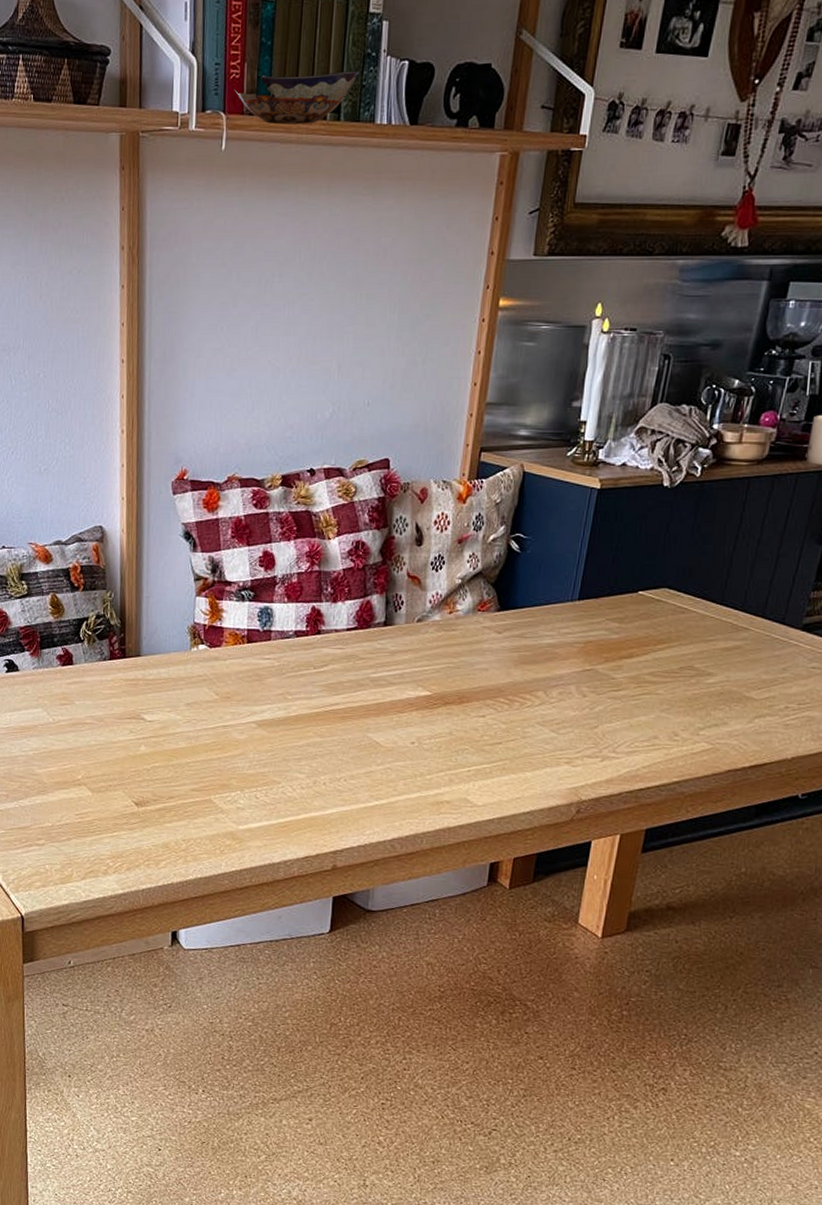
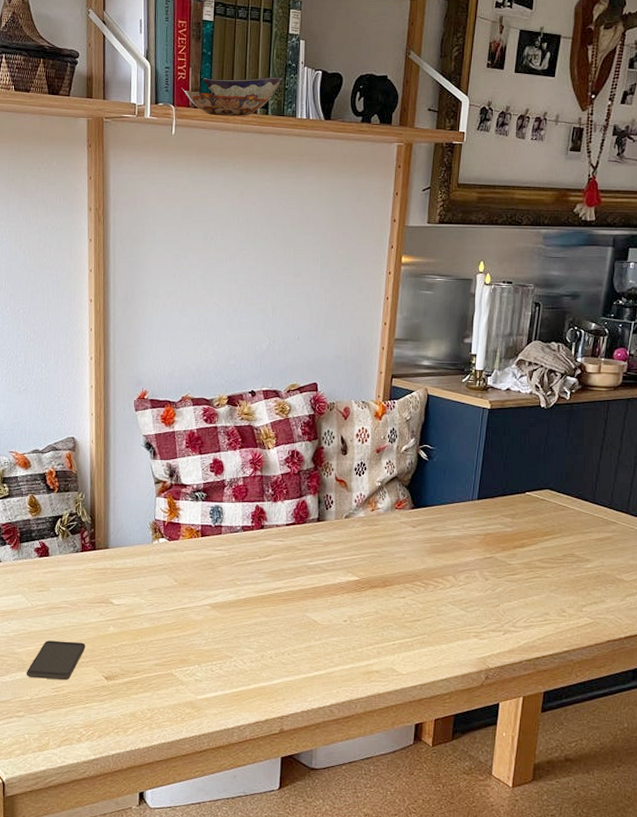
mobile phone: none [47,761,114,806] -> present [26,640,86,680]

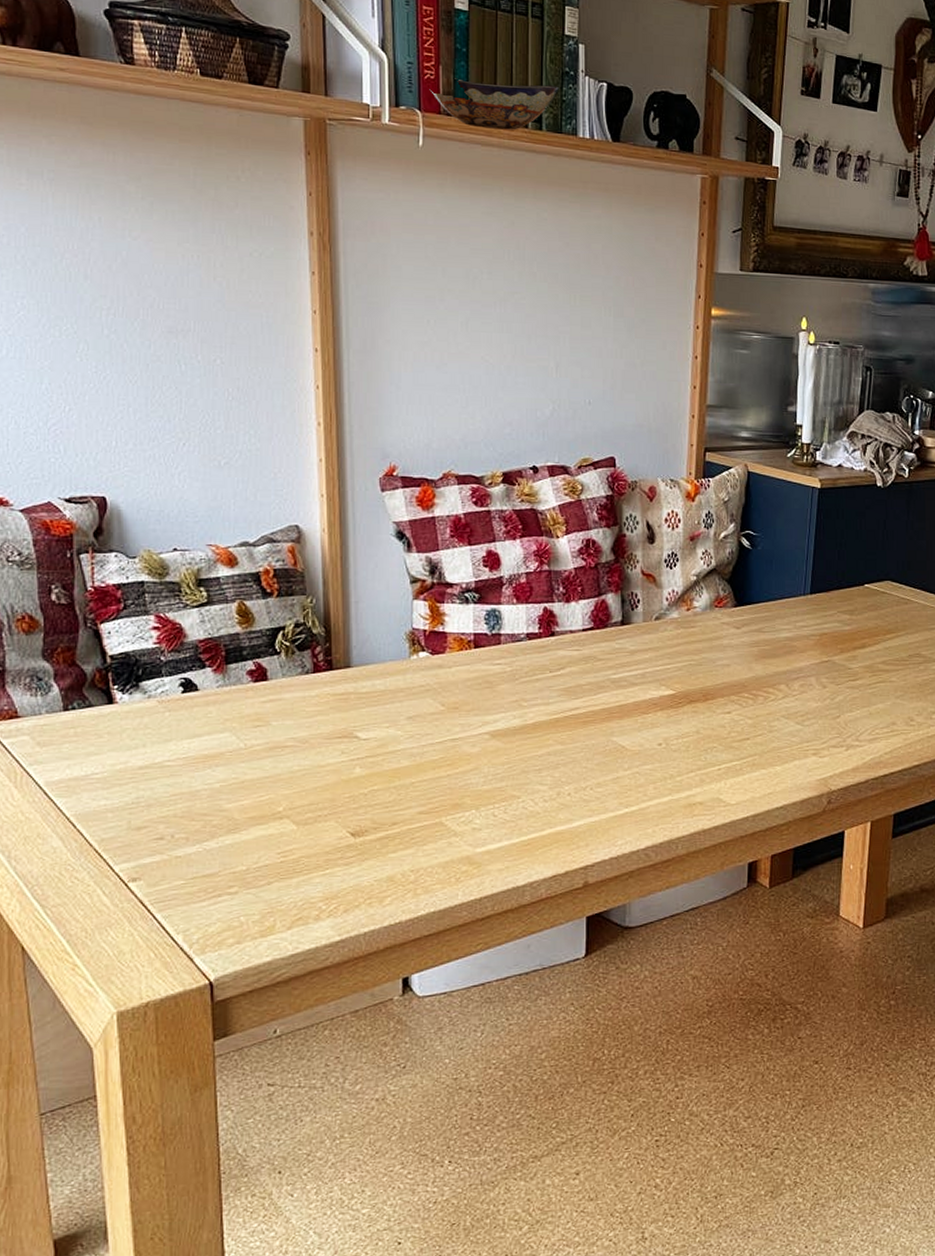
mobile phone: present [26,640,86,680] -> none [239,790,323,842]

